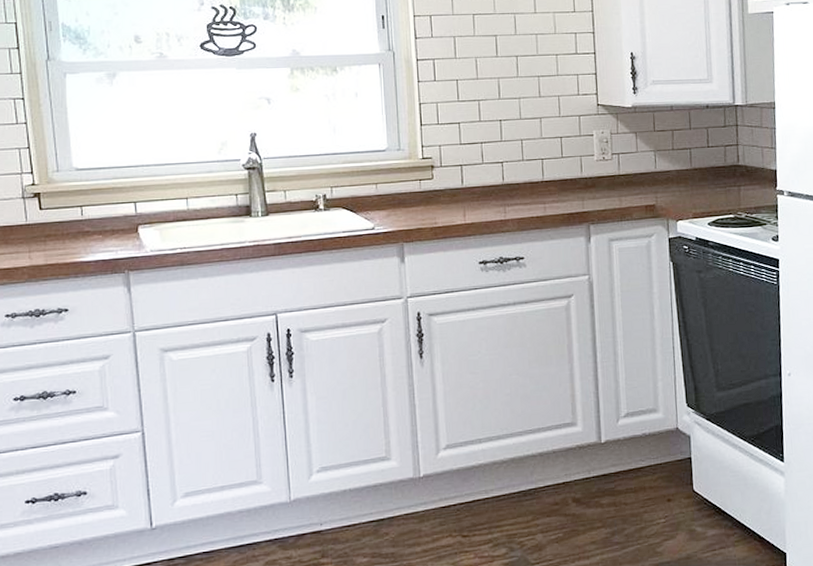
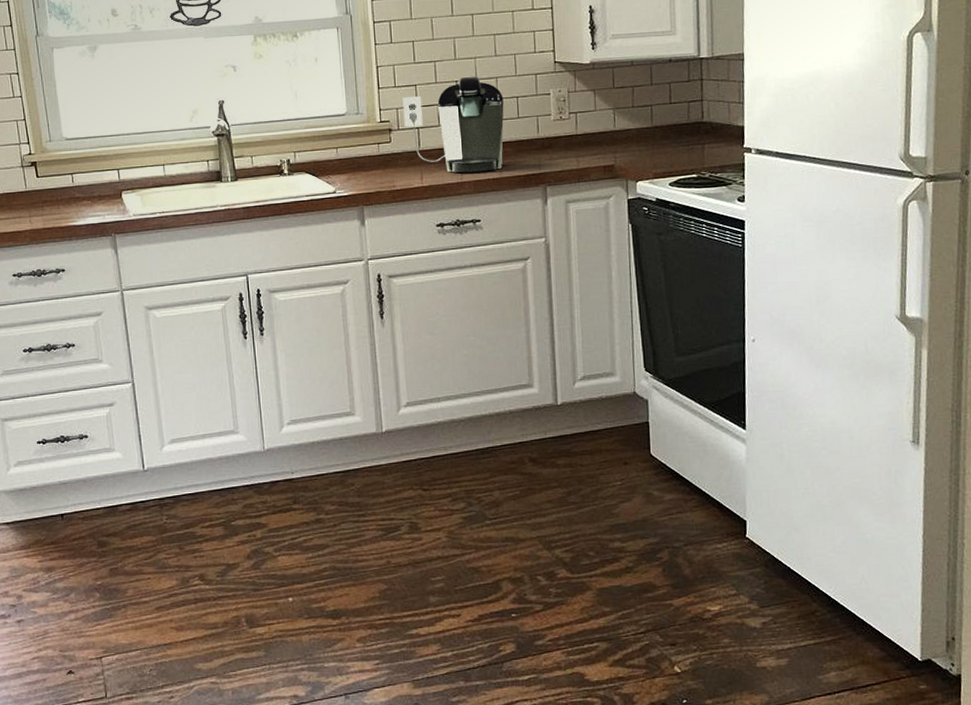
coffee maker: none [446,115,548,211] -> present [402,76,504,173]

